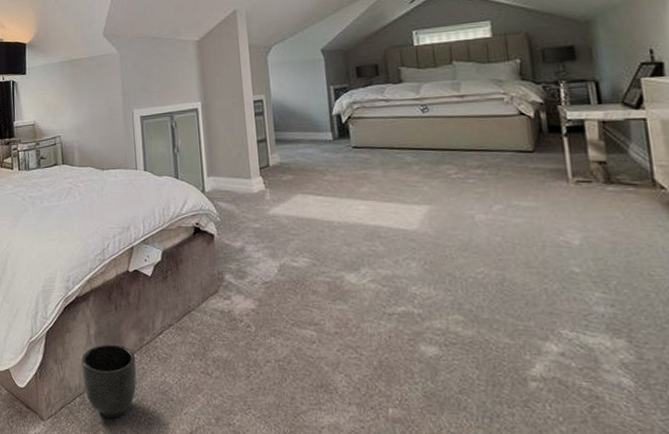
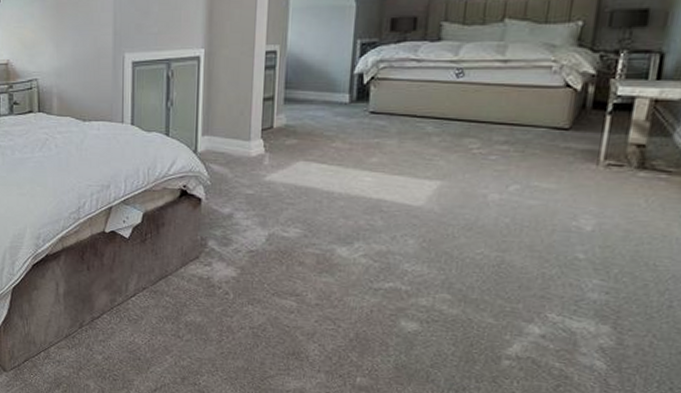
planter: present [81,344,137,419] -> none [48,303,105,373]

